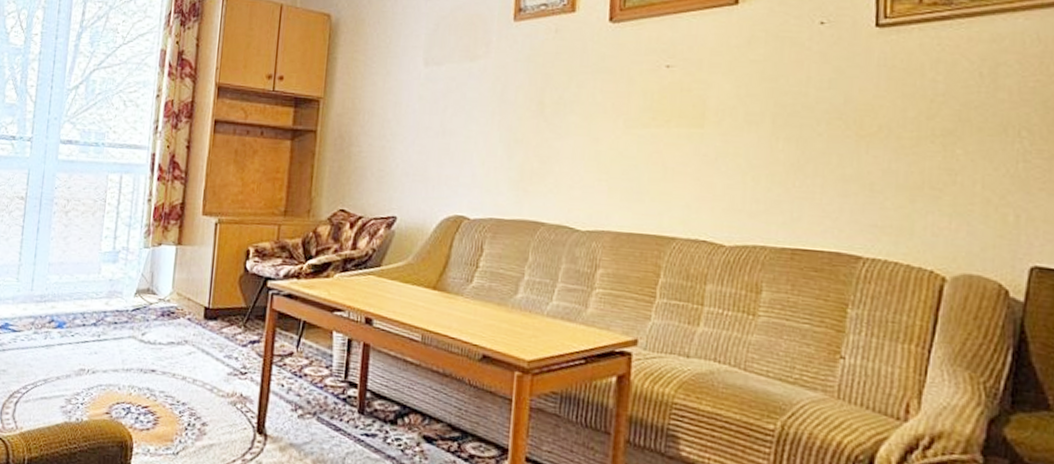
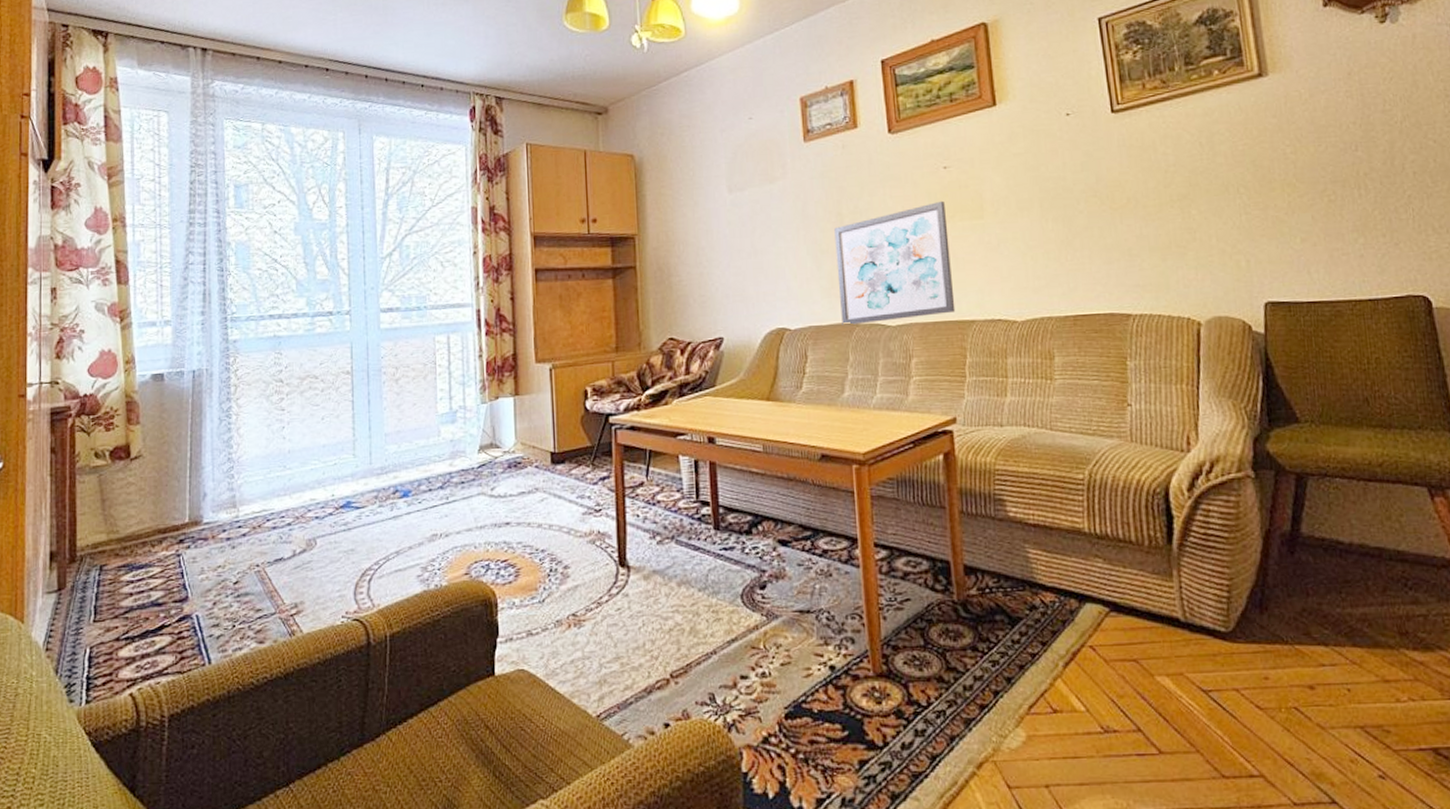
wall art: none [526,102,661,226] -> present [834,200,956,325]

